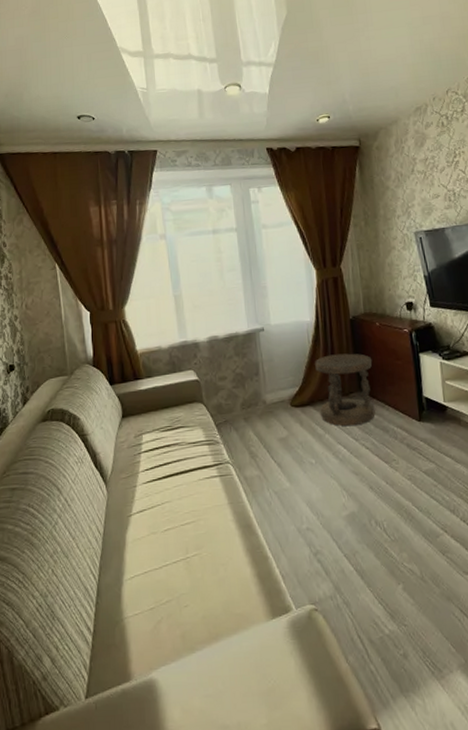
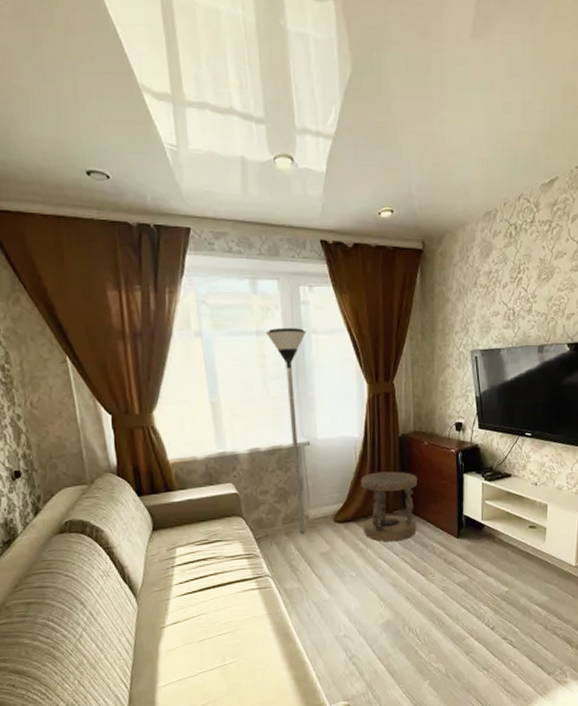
floor lamp: none [221,224,262,418] -> present [265,328,306,533]

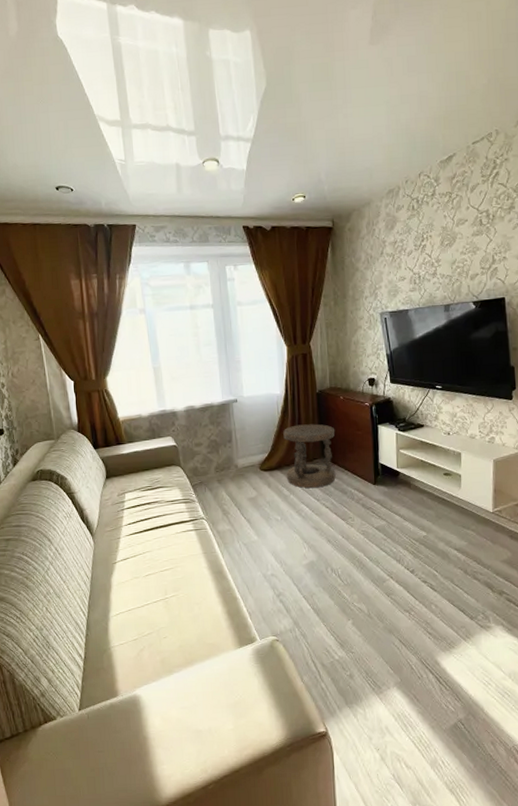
floor lamp: present [265,328,306,533] -> none [198,301,234,480]

